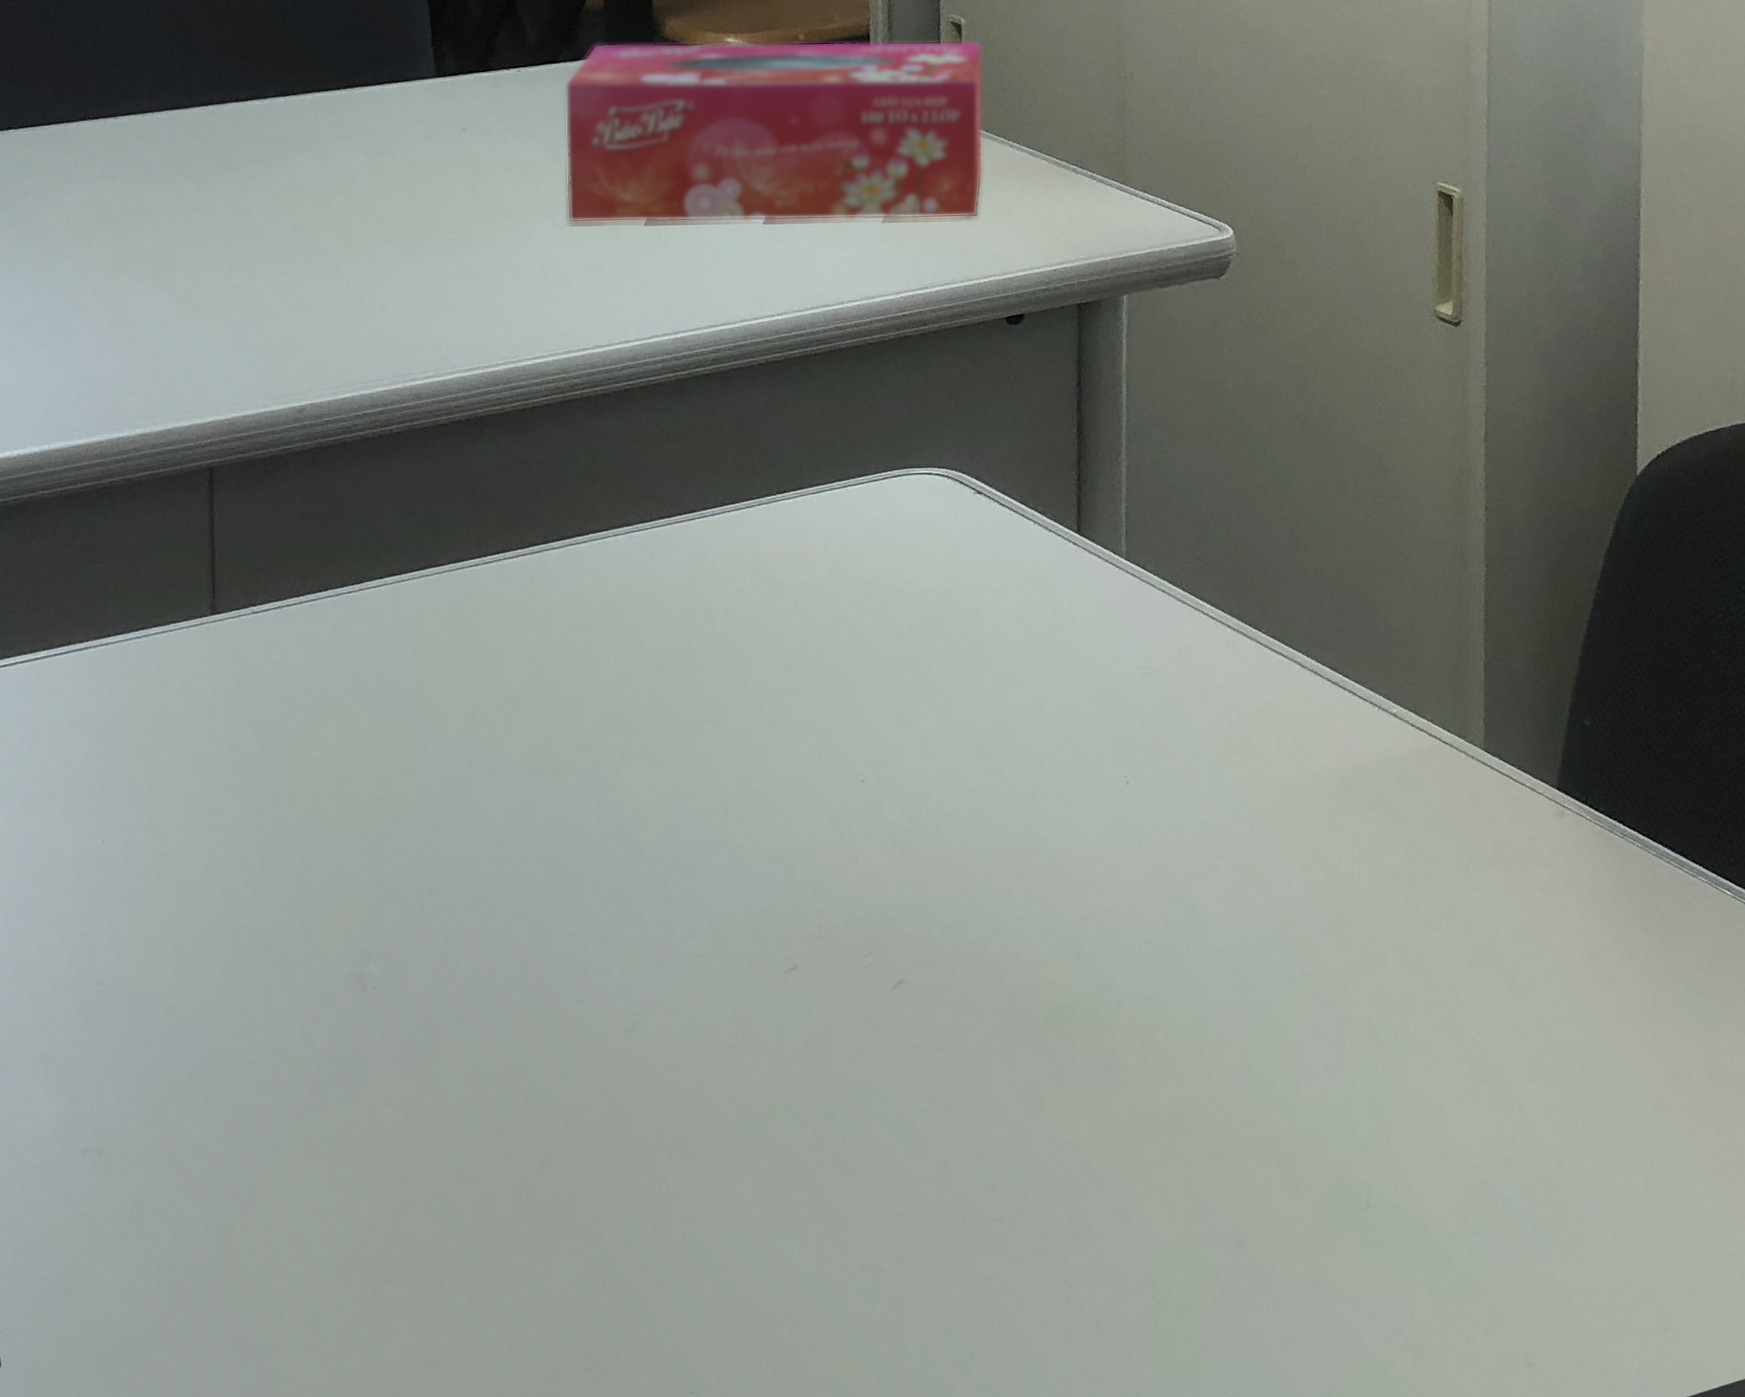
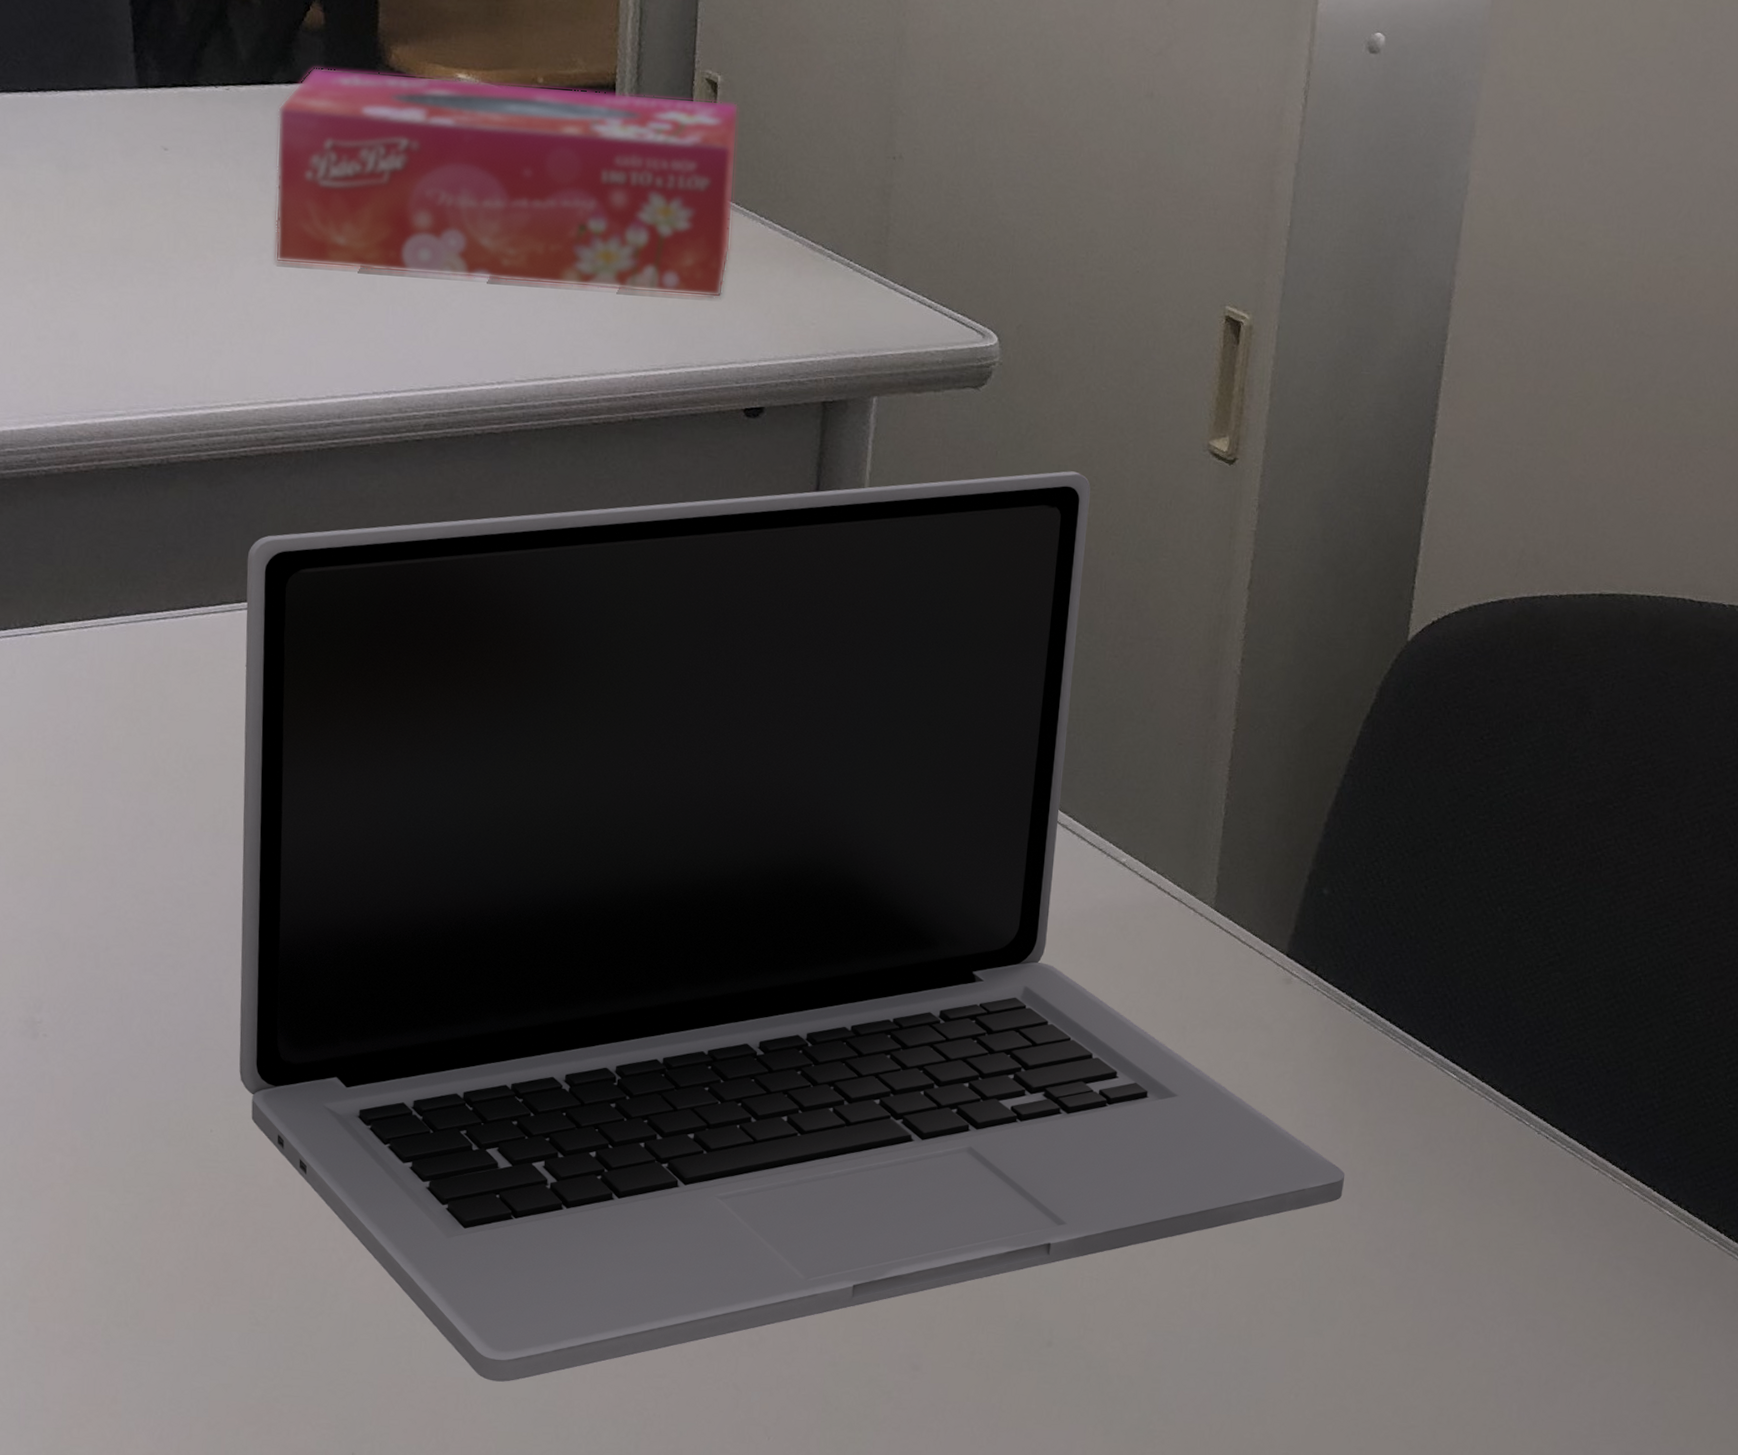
laptop: none [552,346,1637,1301] -> present [239,471,1345,1382]

